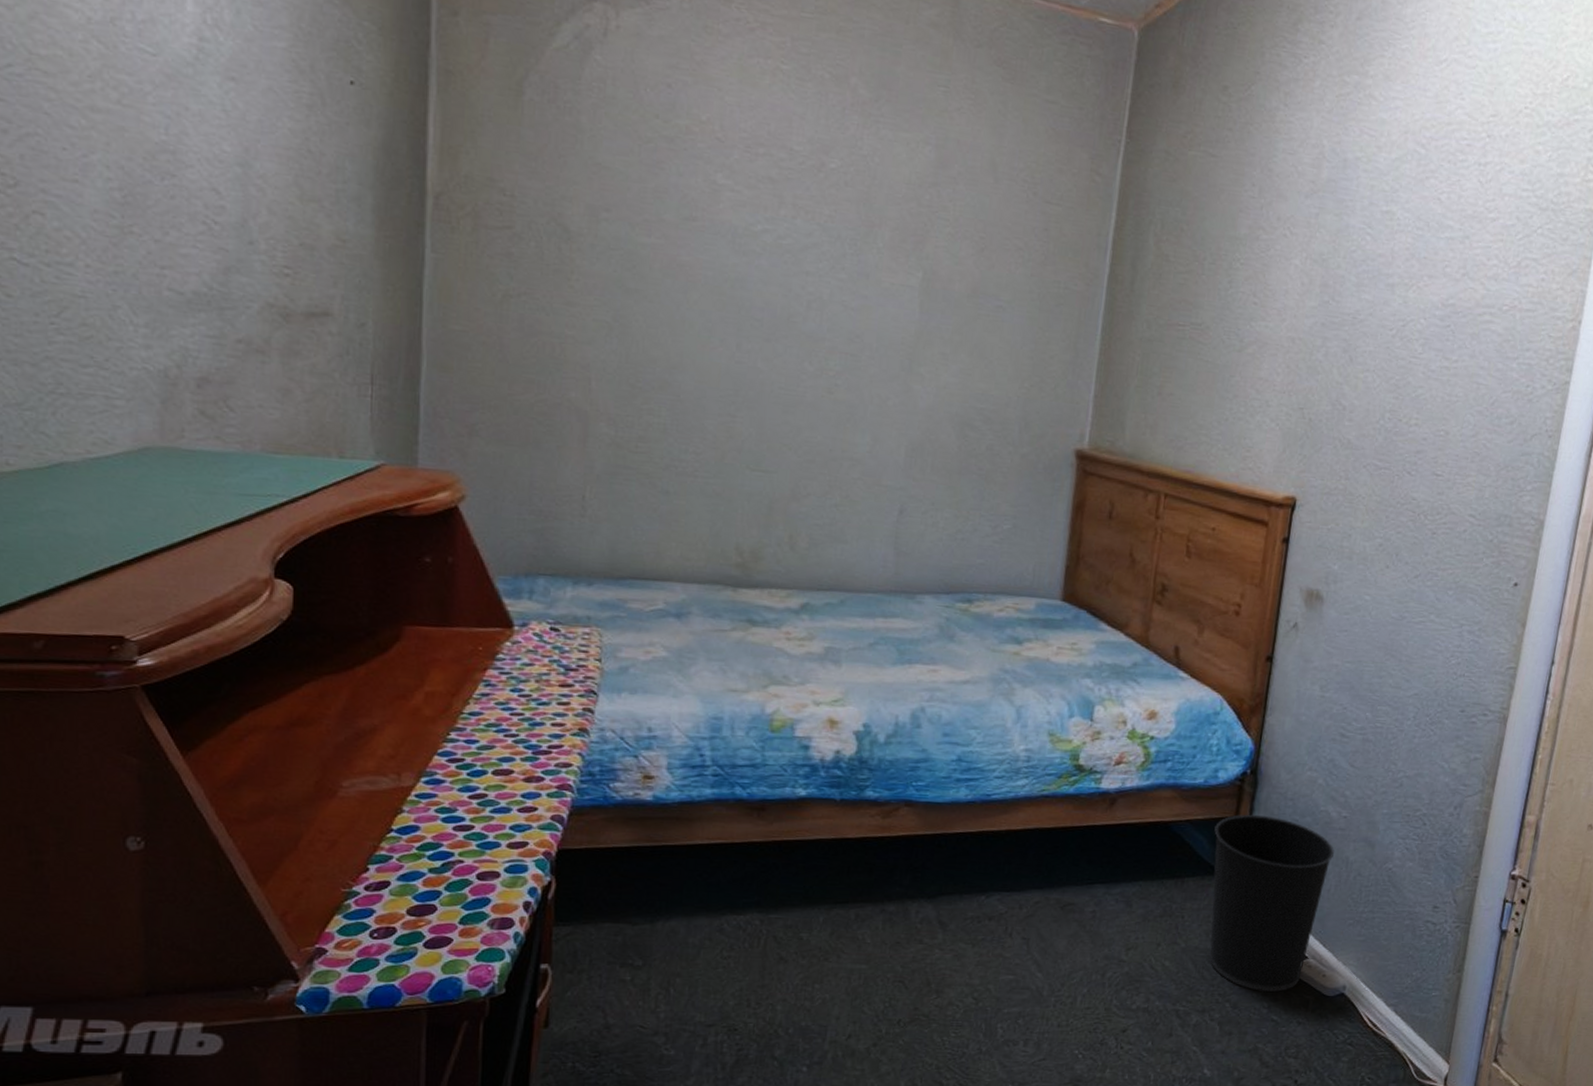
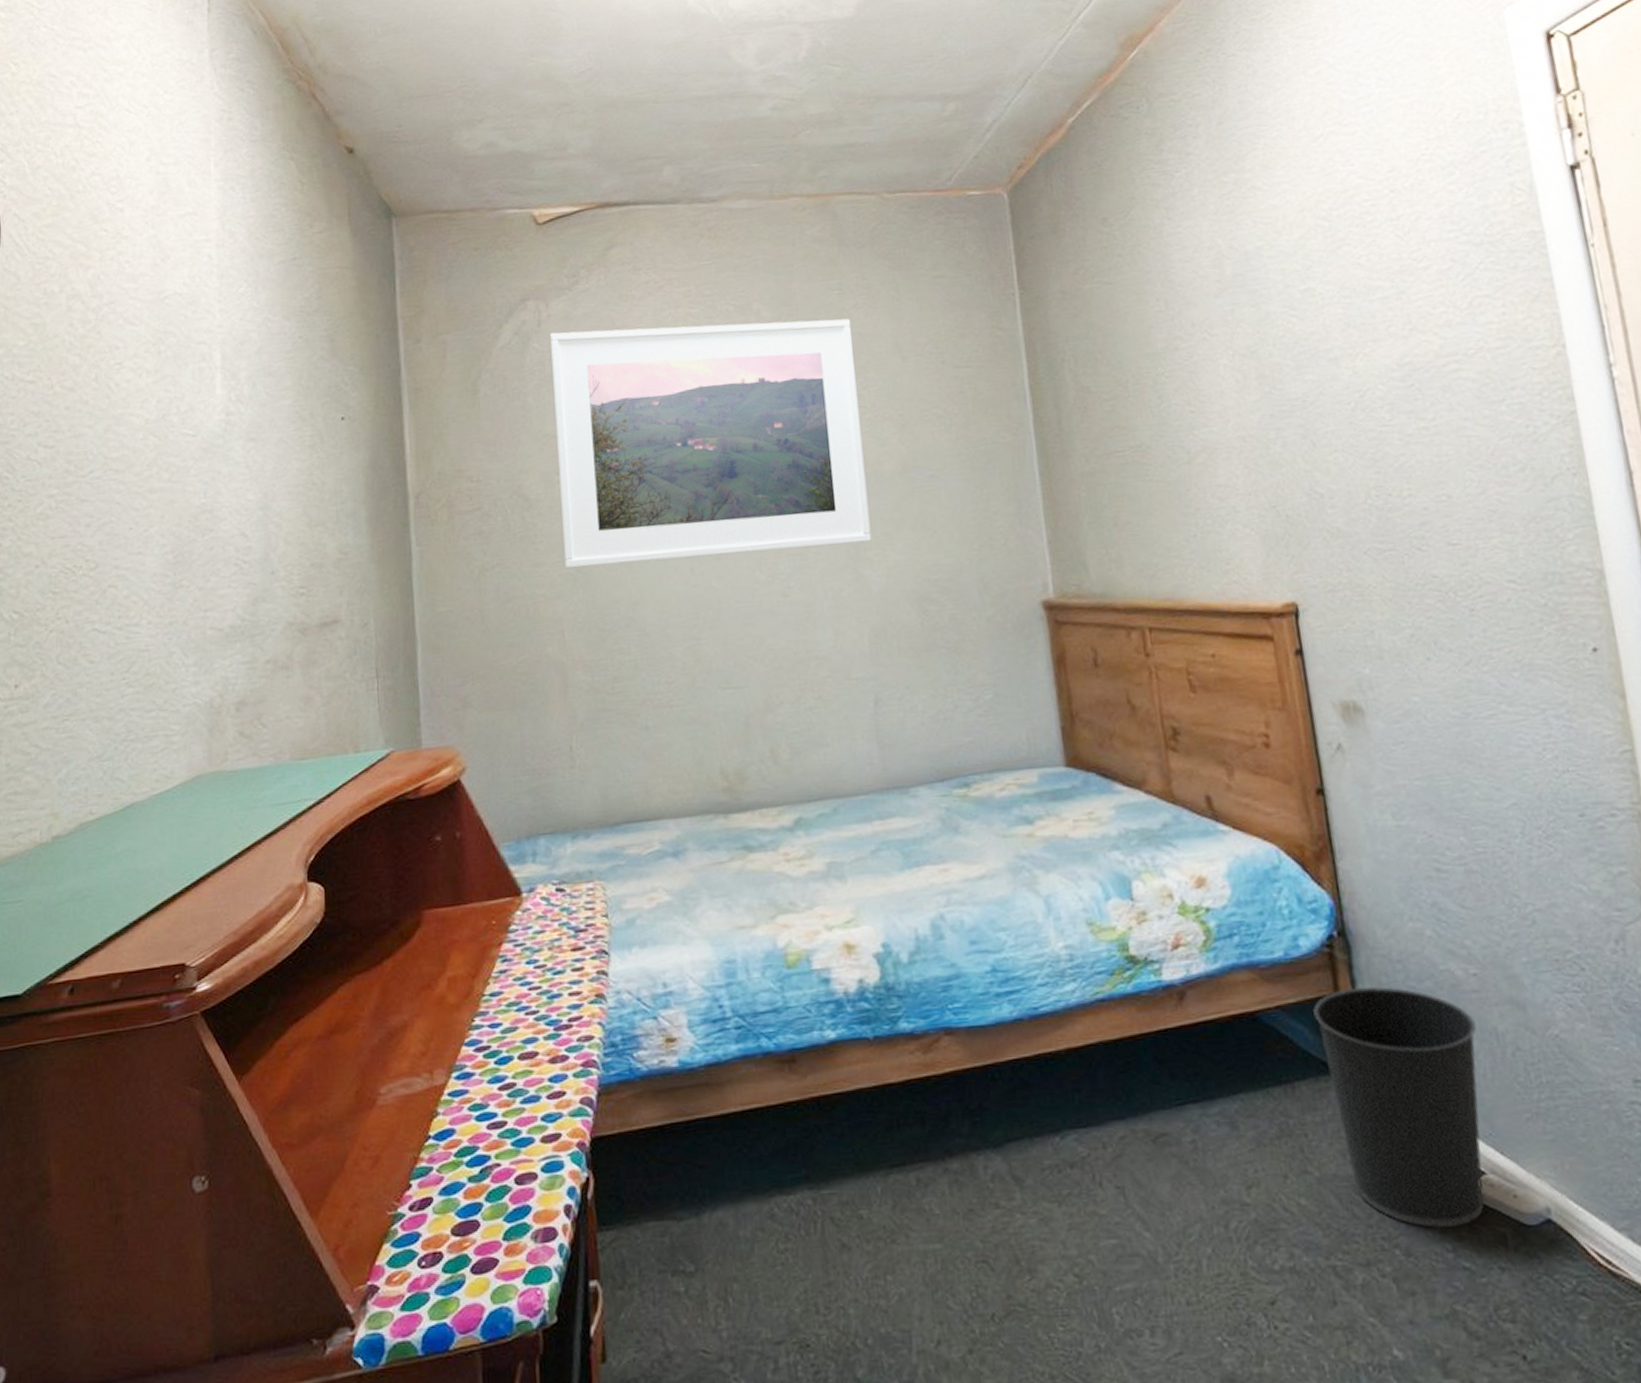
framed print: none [601,47,951,358] -> present [550,318,872,569]

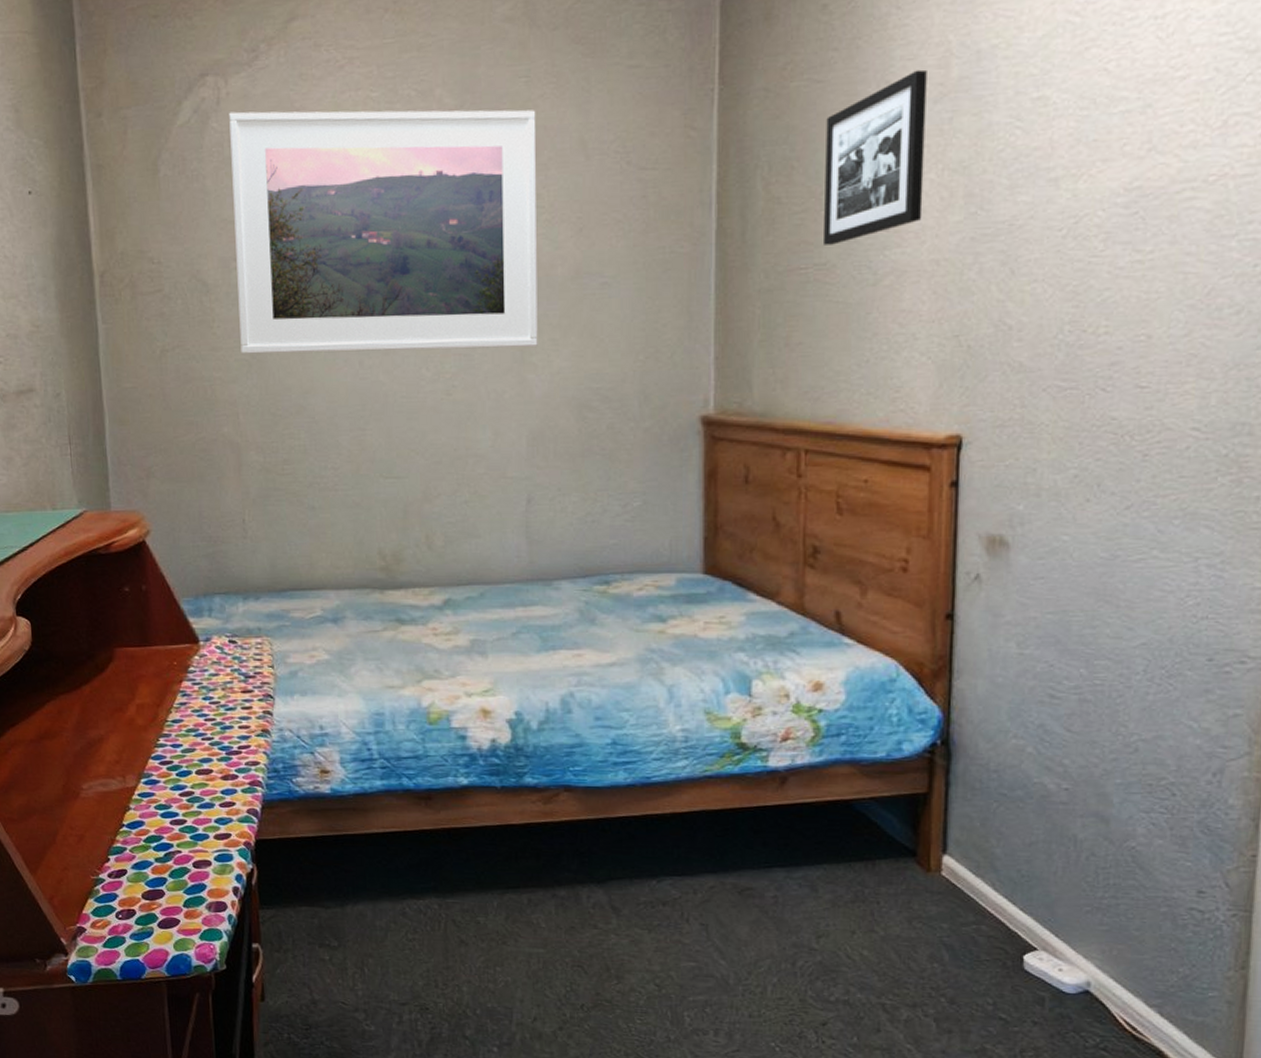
picture frame: none [1121,269,1223,429] -> present [822,69,927,245]
wastebasket: present [1313,986,1485,1229] -> none [905,789,1057,987]

